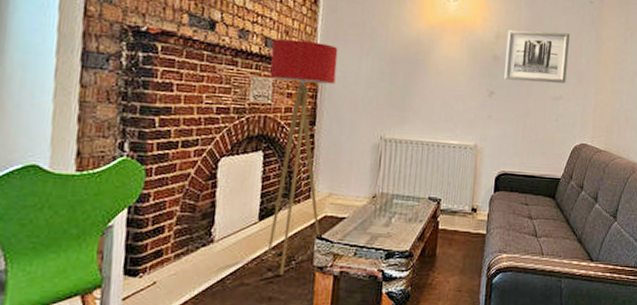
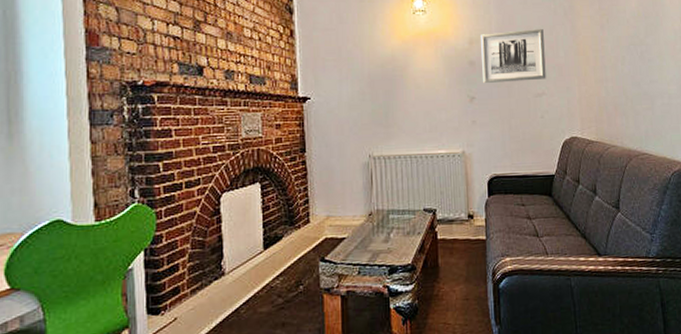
floor lamp: present [268,39,338,275] -> none [256,73,323,300]

